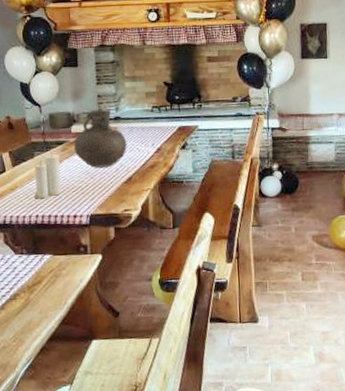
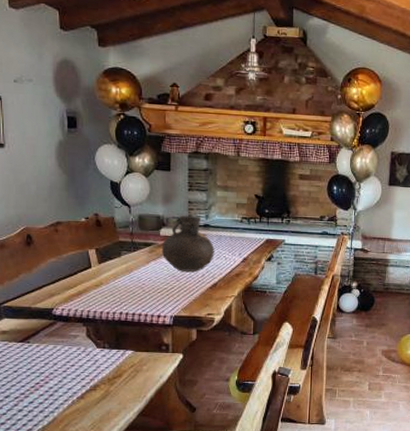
candle: present [33,152,61,198] -> none [118,253,146,296]

